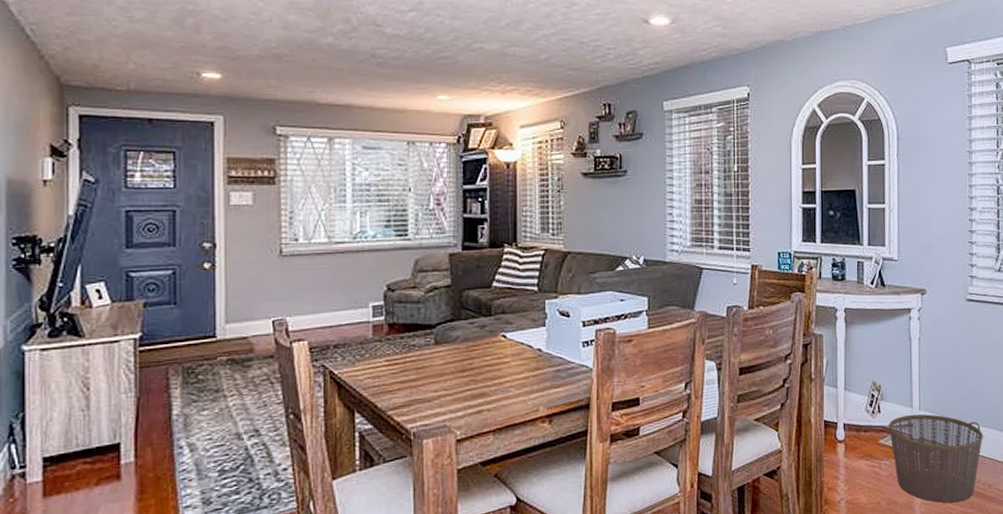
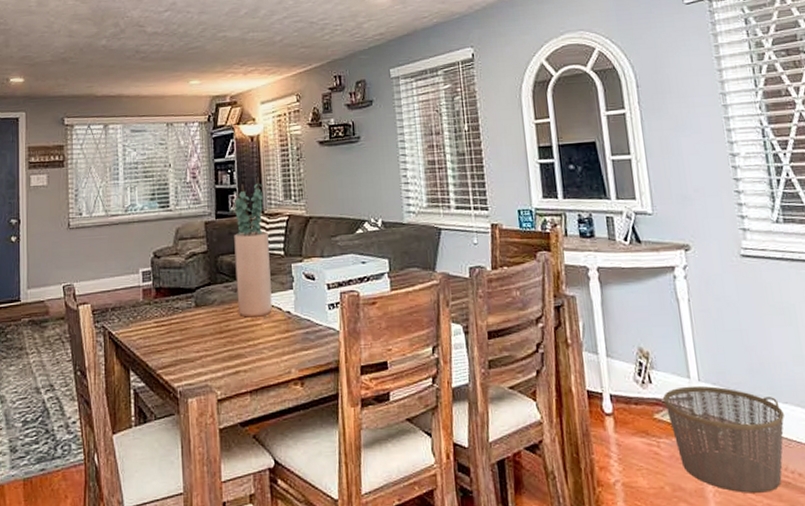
vase: none [482,207,522,355] -> present [234,176,272,318]

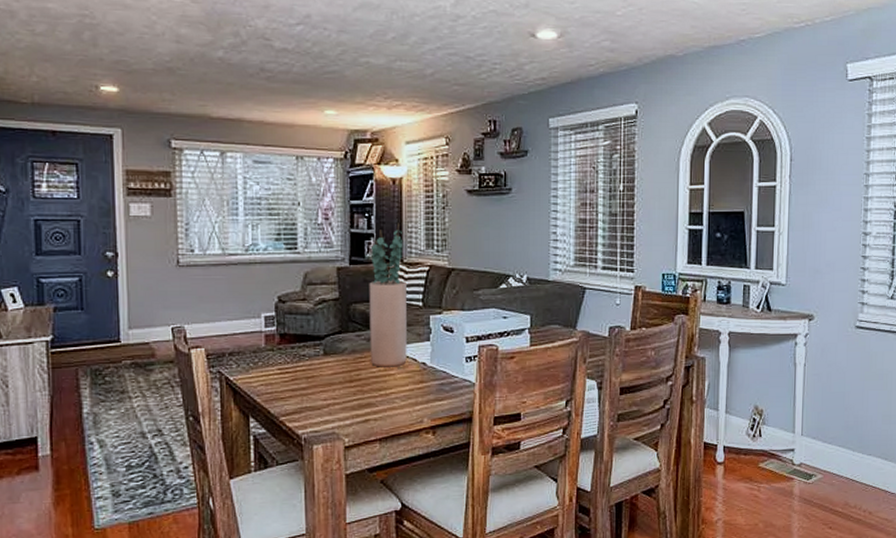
basket: present [662,385,784,493] -> none [768,439,866,528]

